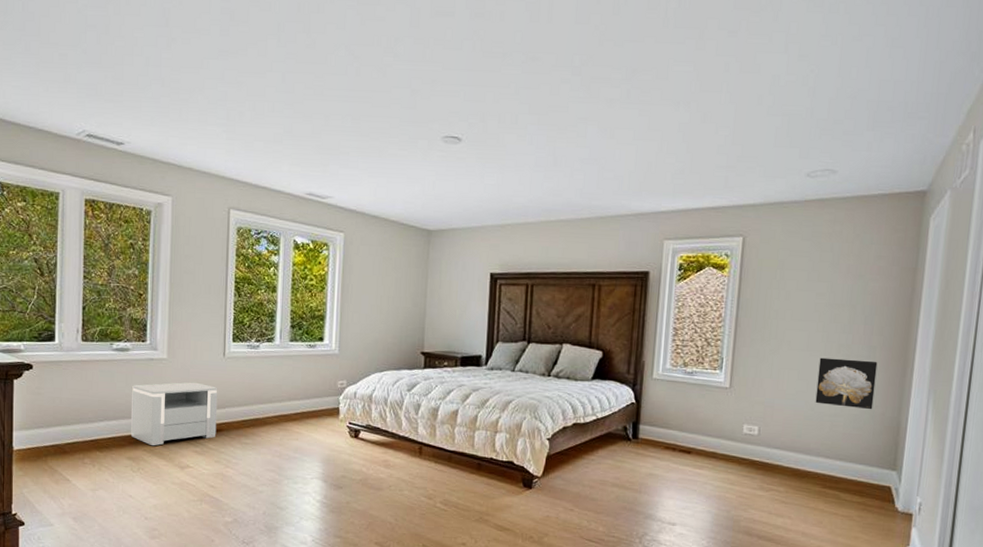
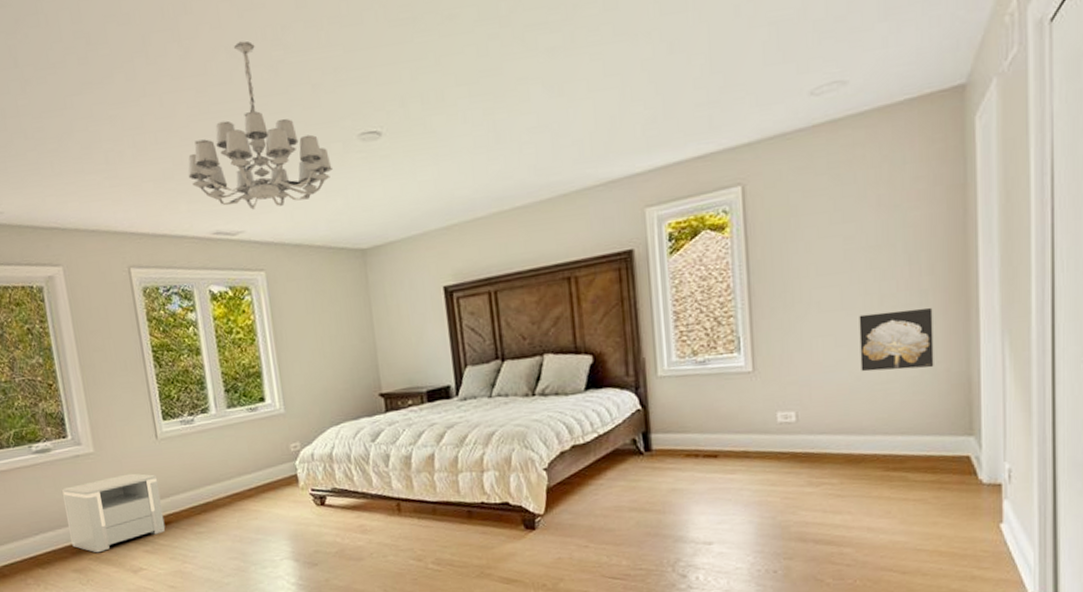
chandelier: none [294,43,417,182] -> present [187,41,334,210]

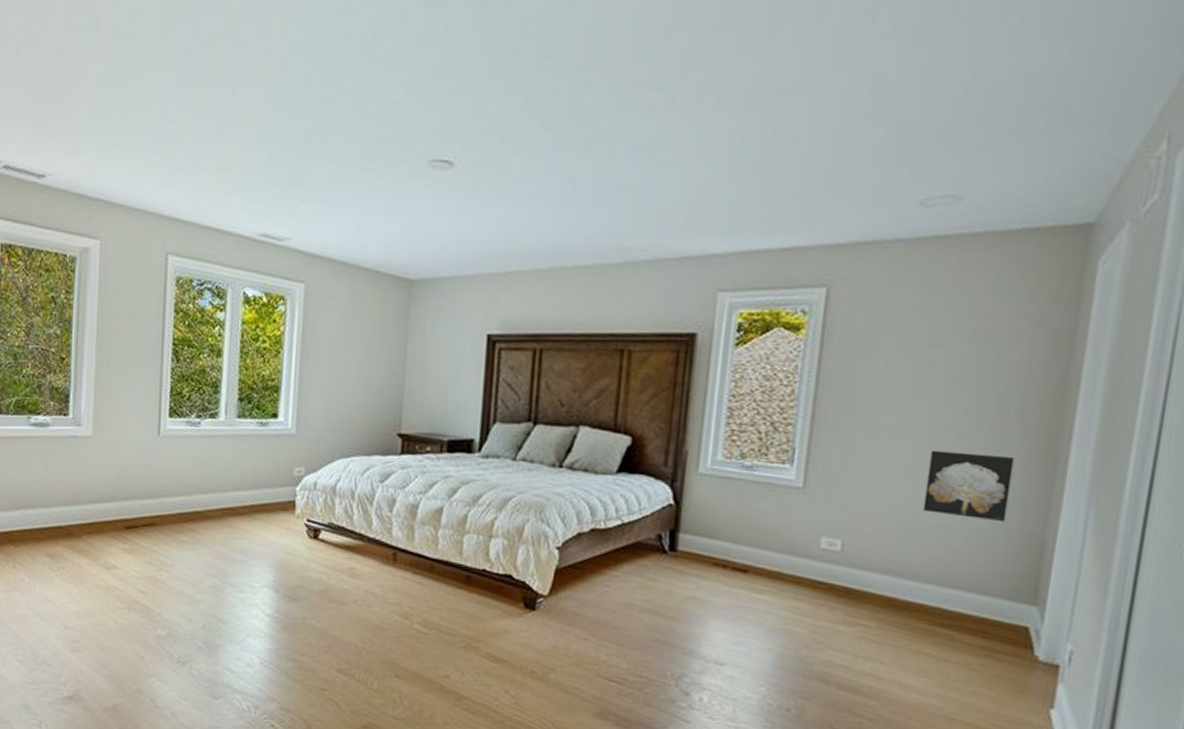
nightstand: present [62,473,166,553] -> none [49,465,151,542]
chandelier: present [187,41,334,210] -> none [246,45,397,220]

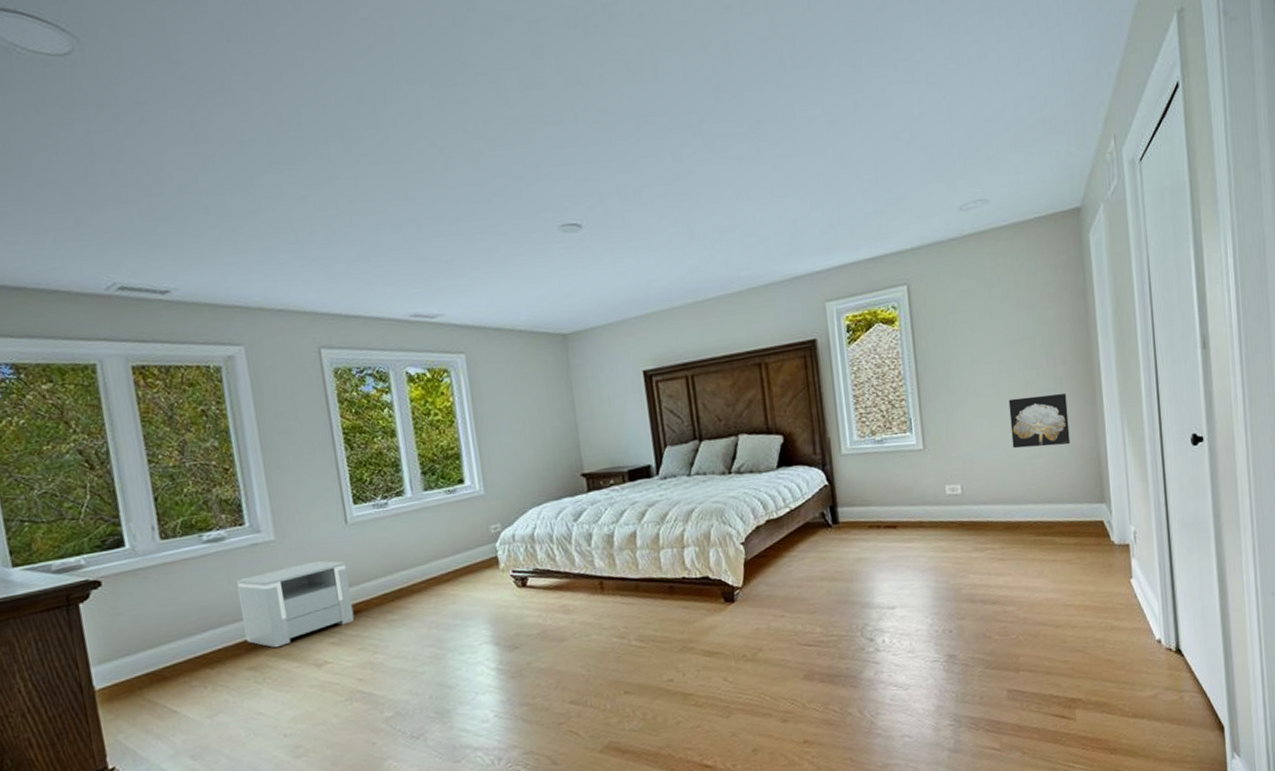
nightstand: none [49,465,151,542] -> present [236,560,355,648]

